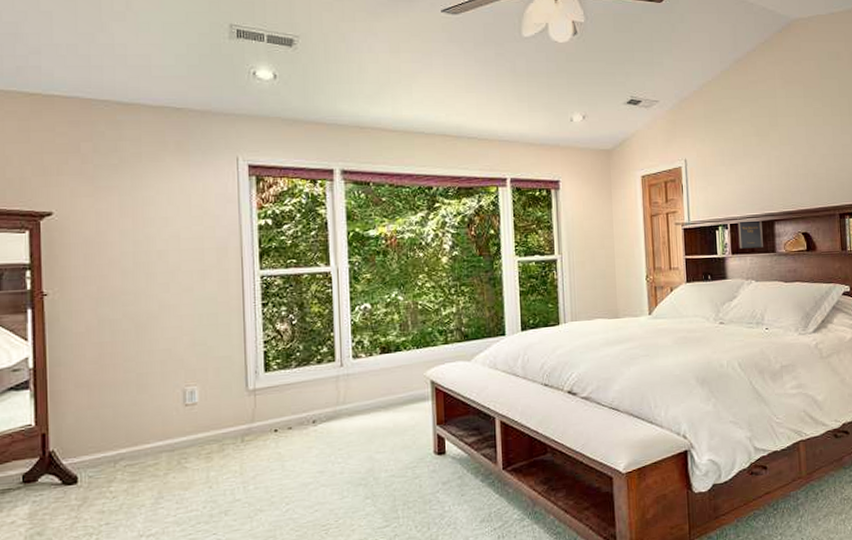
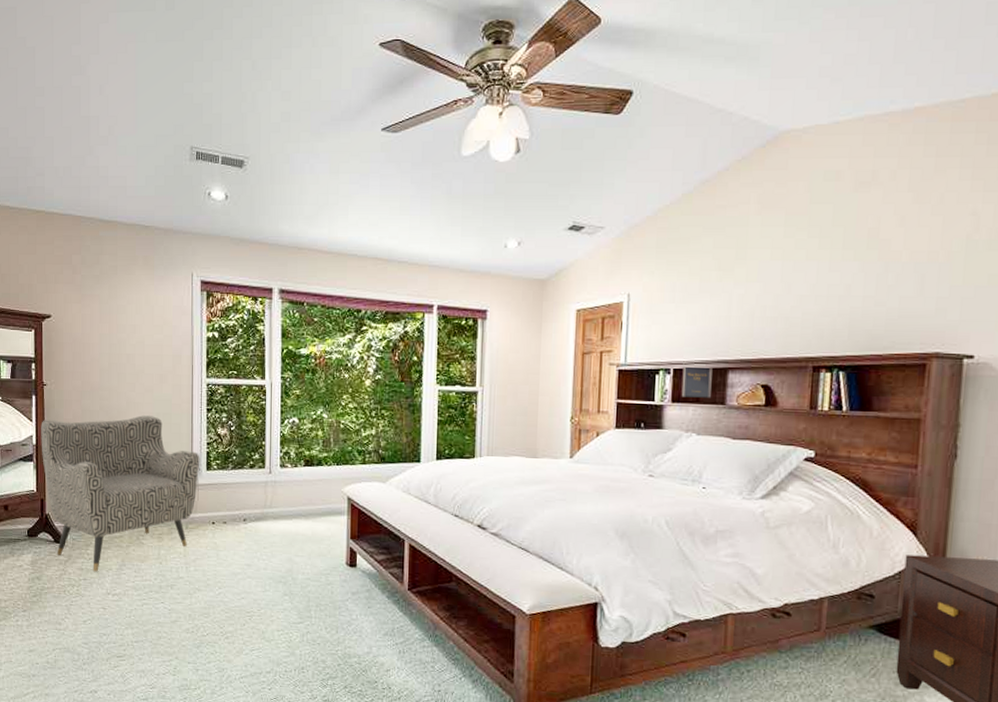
armchair: none [40,318,257,512] -> present [41,415,200,572]

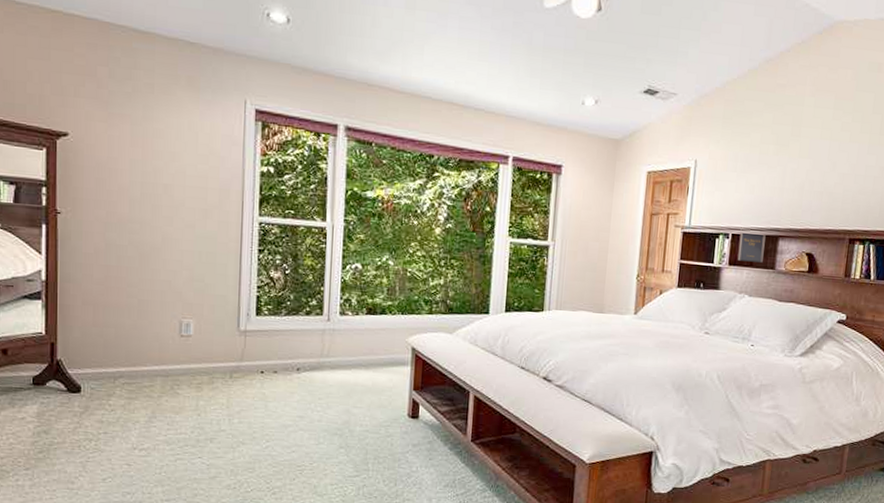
armchair: present [41,415,200,572] -> none [52,253,249,425]

